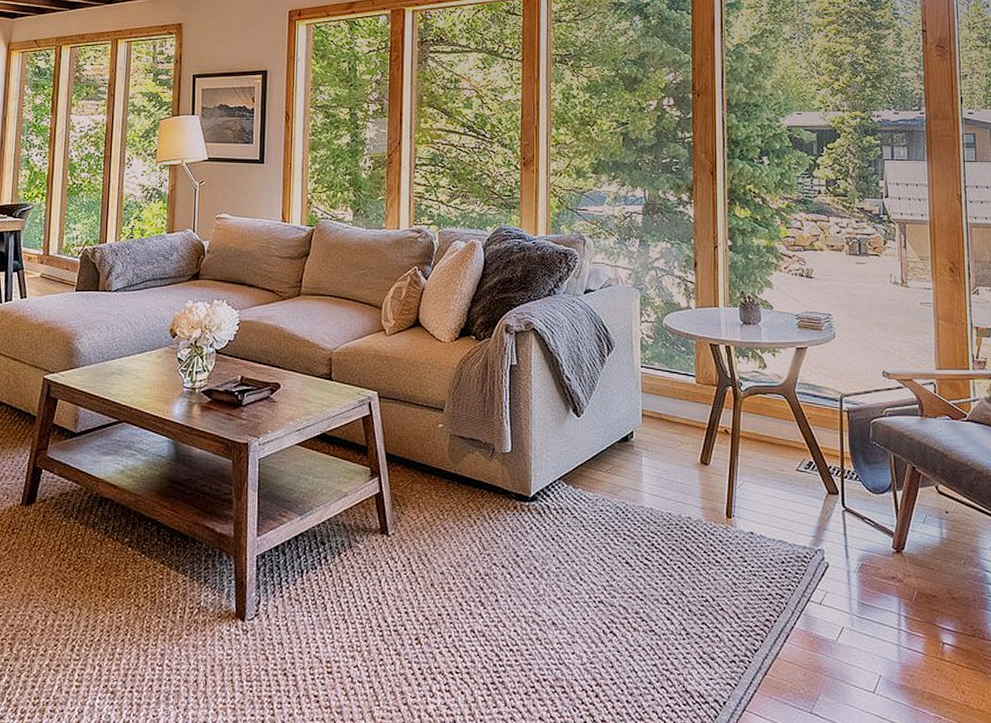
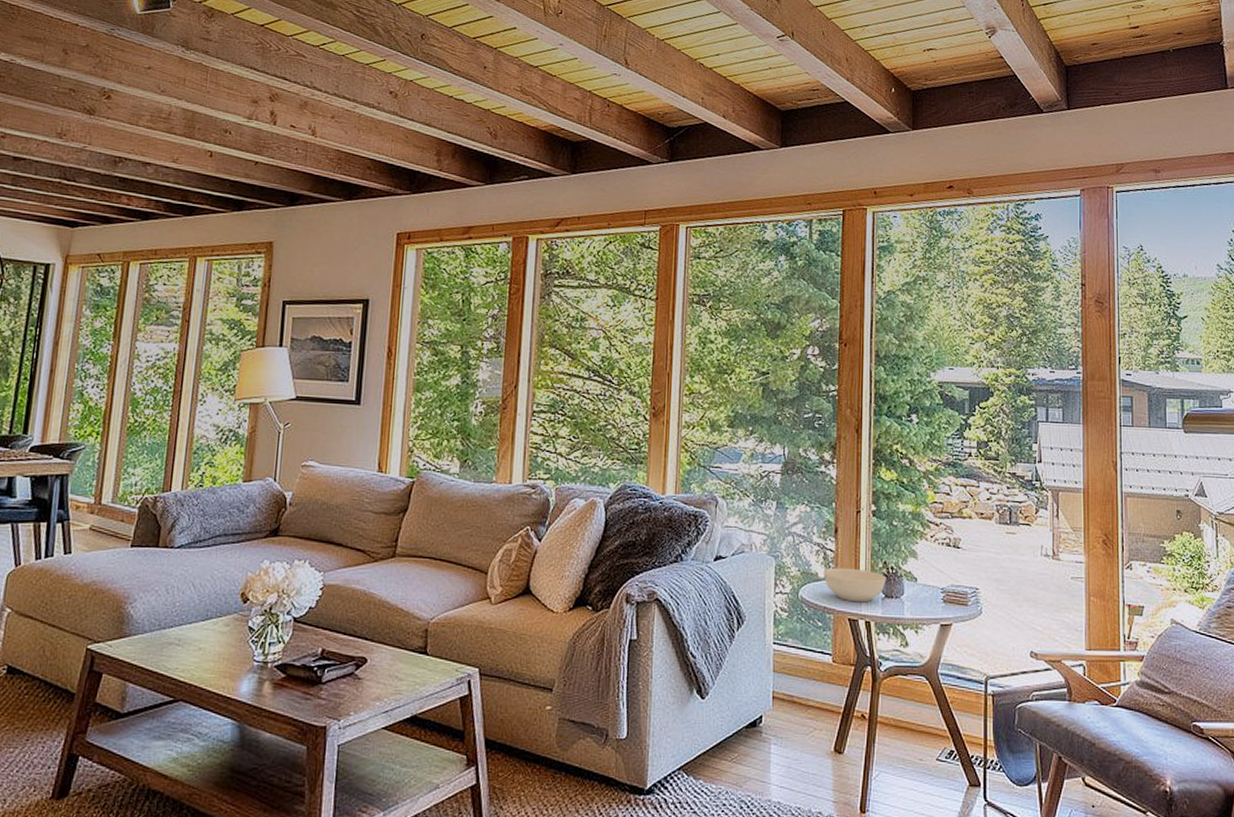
bowl: none [685,298,744,329] -> present [823,567,886,603]

